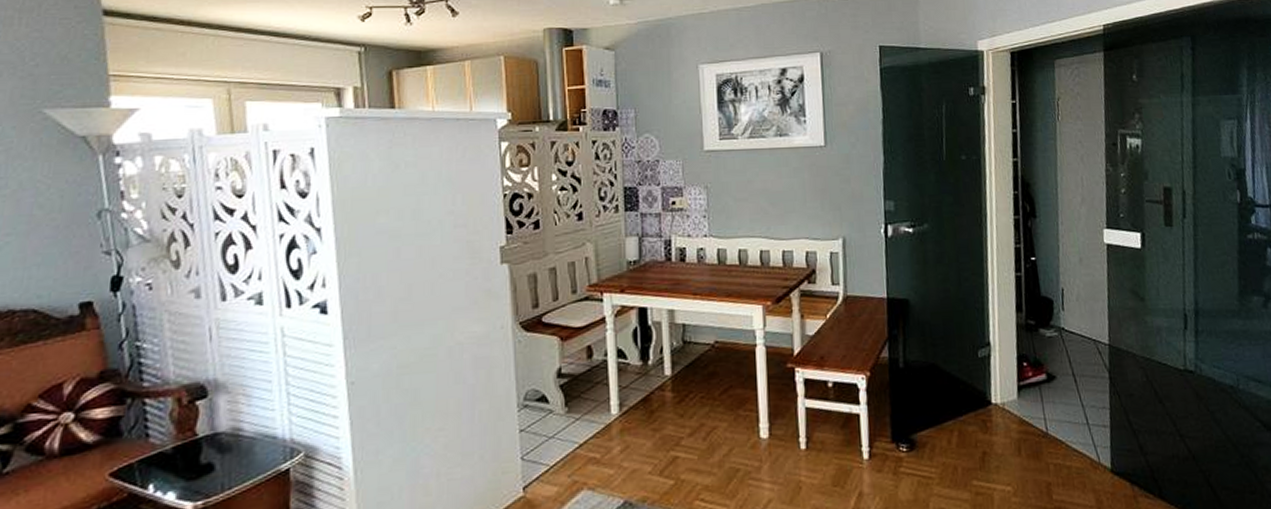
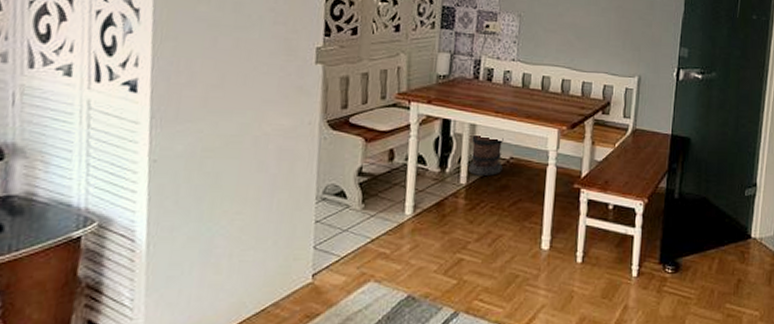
wooden barrel: none [671,322,708,365] -> present [469,136,504,176]

